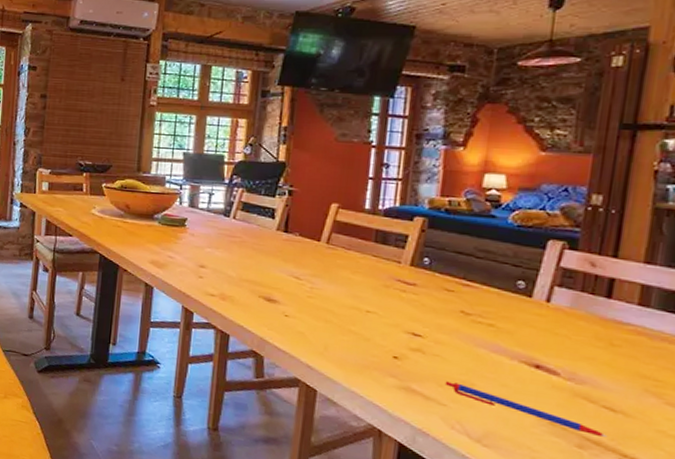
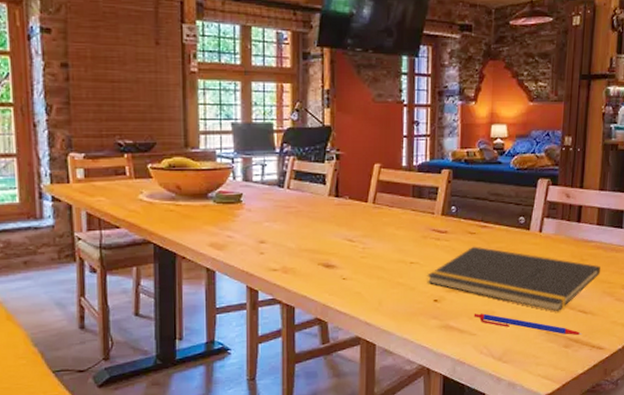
notepad: none [386,305,642,402] -> present [427,246,600,312]

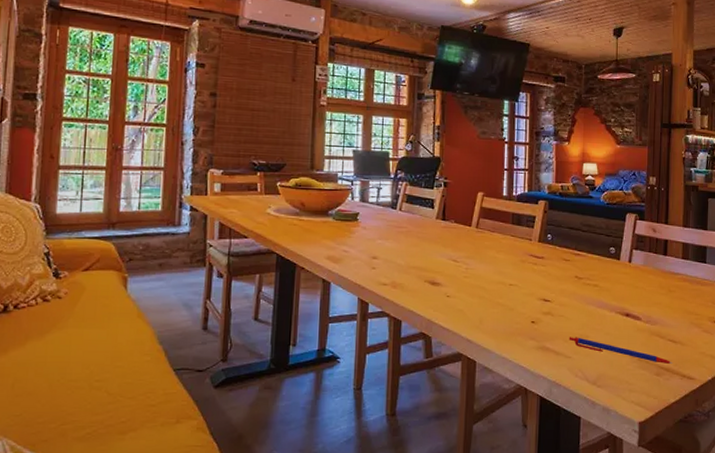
notepad: present [427,246,600,312] -> none [525,272,687,340]

